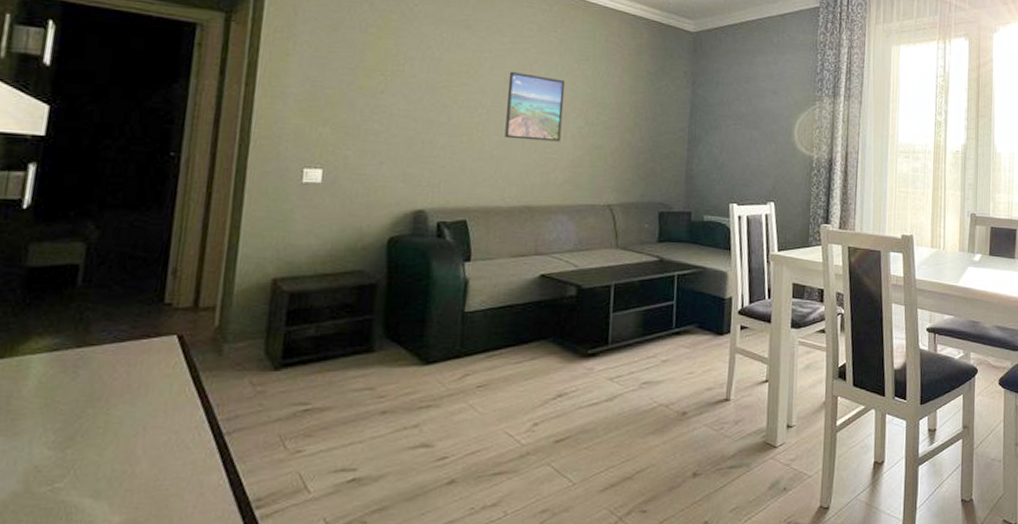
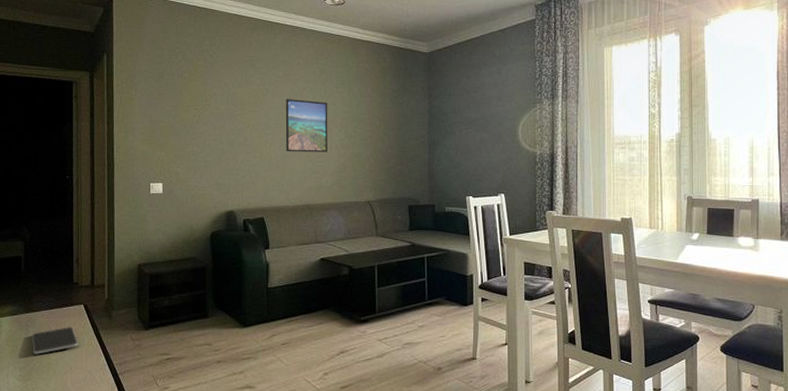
smartphone: none [81,368,162,409] -> present [31,327,78,355]

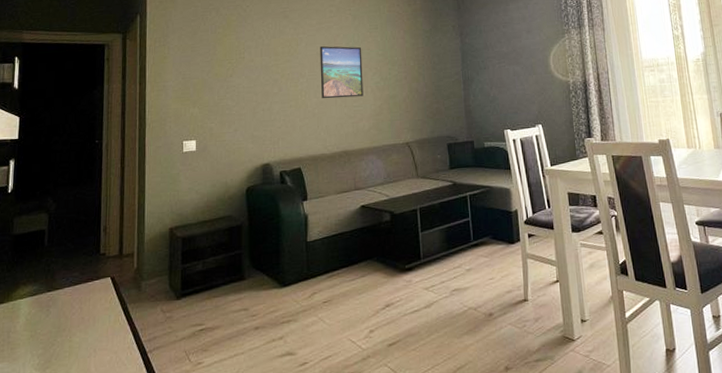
smartphone: present [31,327,78,355] -> none [52,303,104,338]

